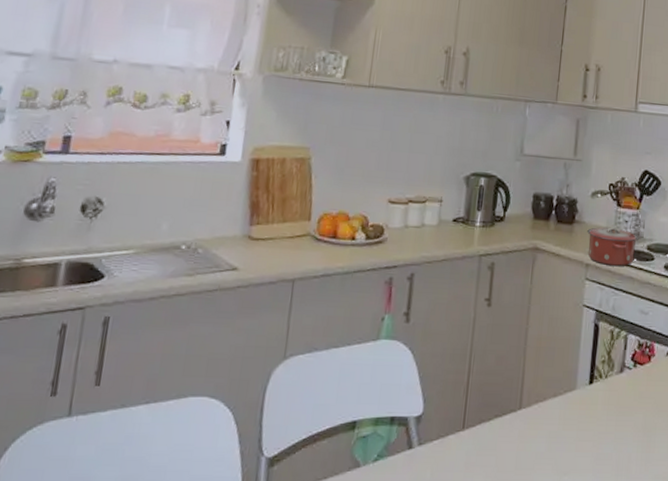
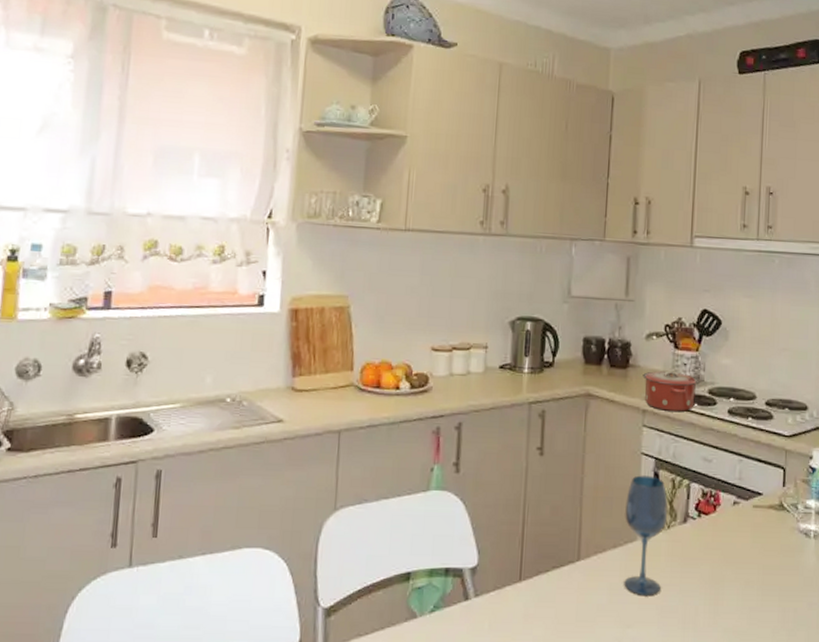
wineglass: none [562,326,607,444] -> present [624,475,668,597]

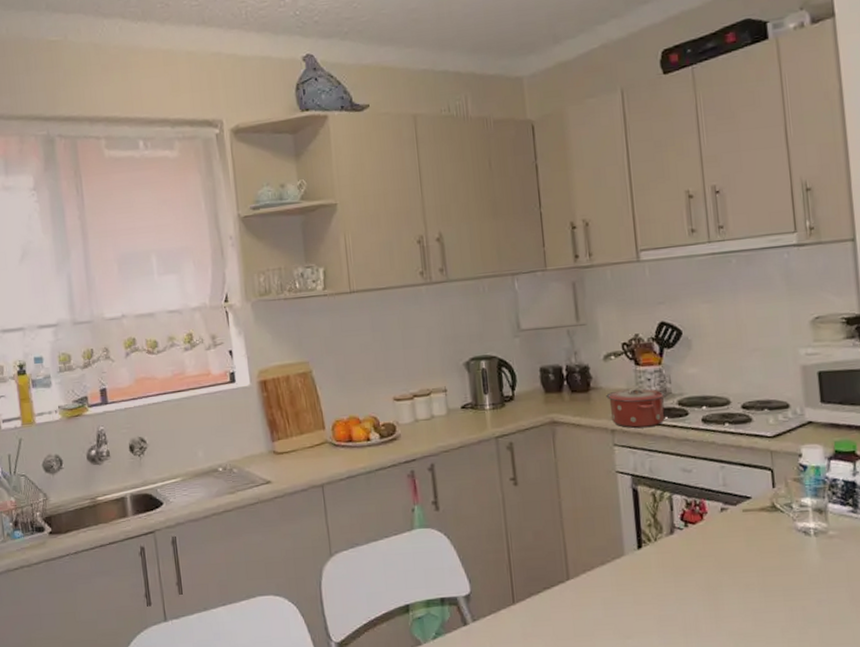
wineglass: present [624,475,668,597] -> none [607,492,656,608]

